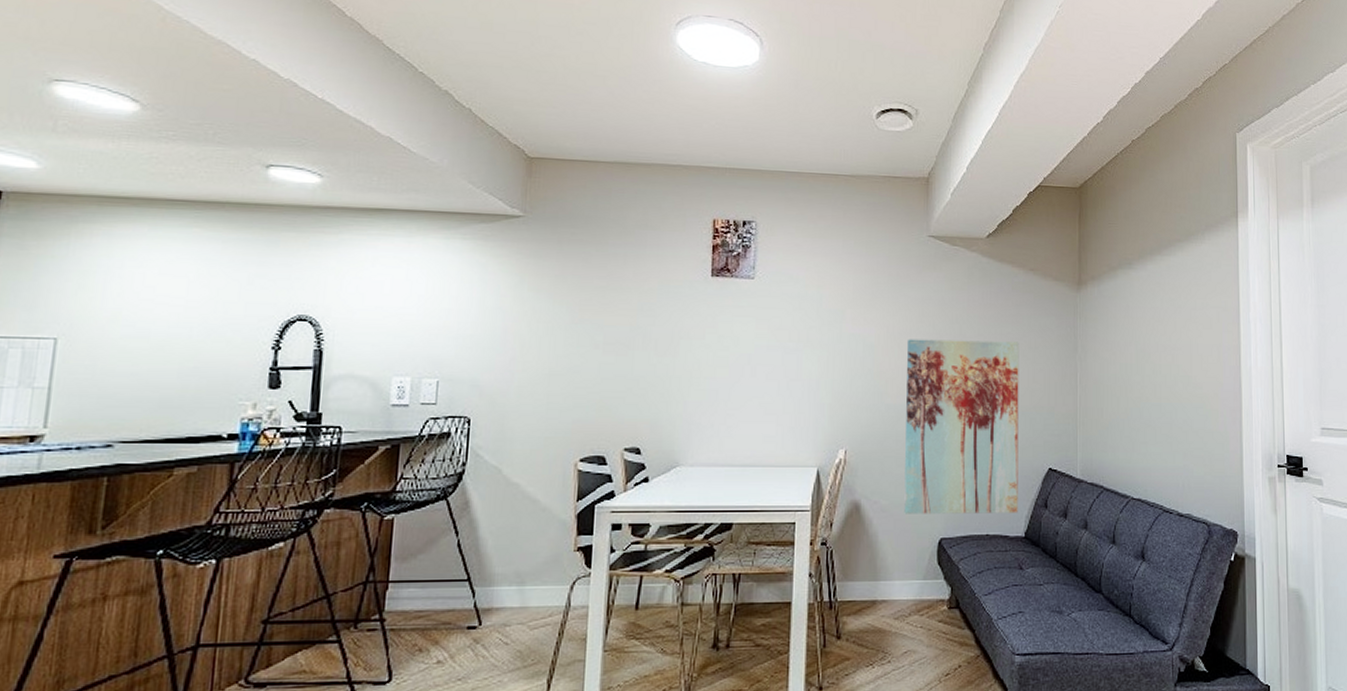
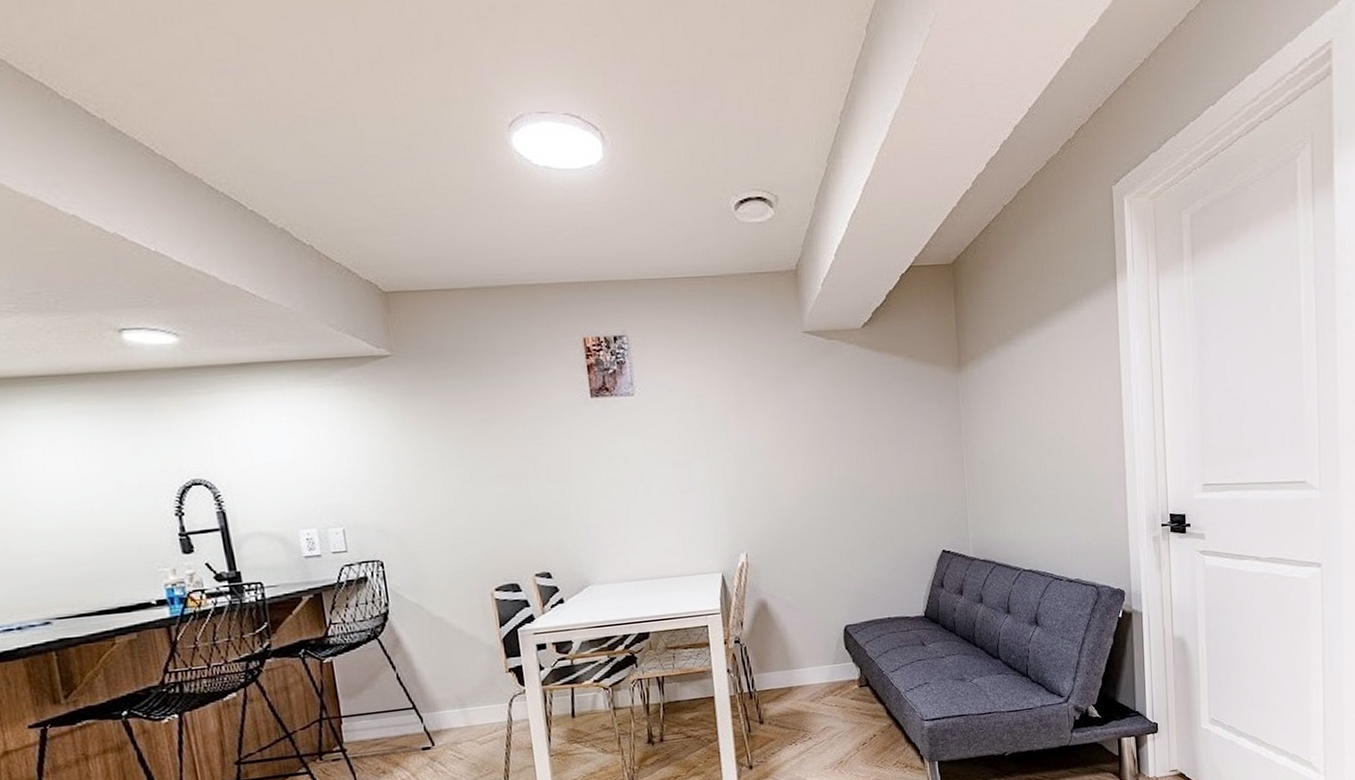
wall art: present [904,339,1019,514] -> none [793,431,916,607]

